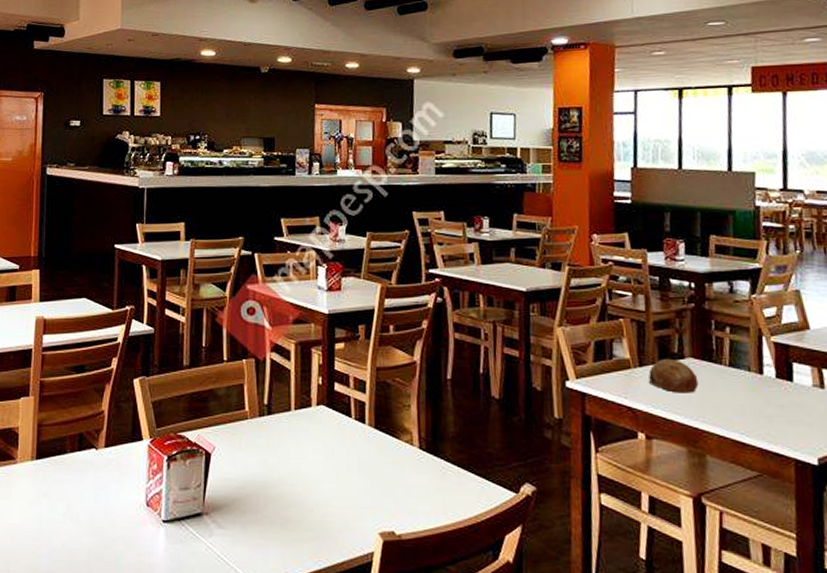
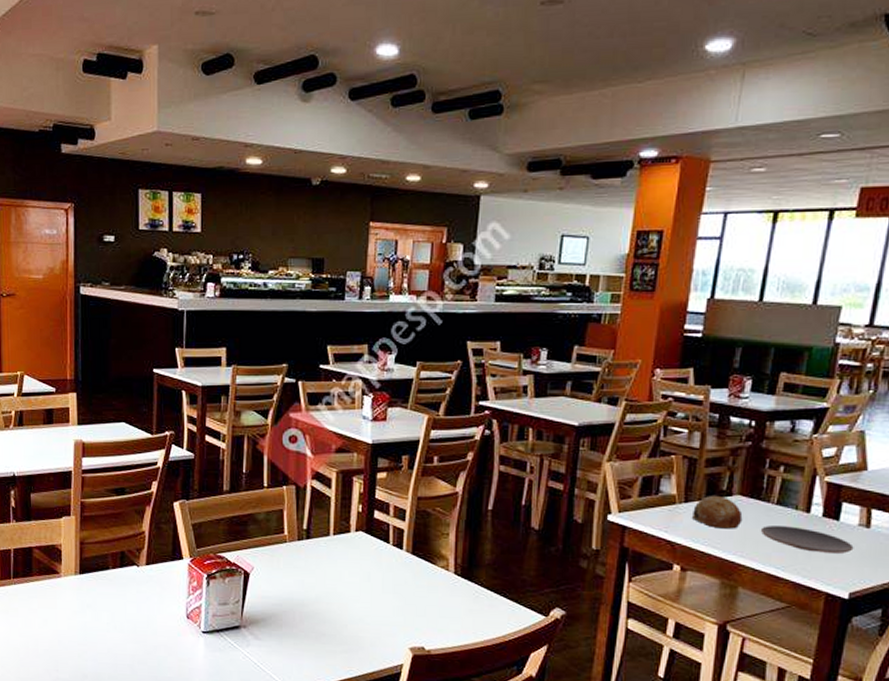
plate: none [717,389,813,416] -> present [760,526,854,553]

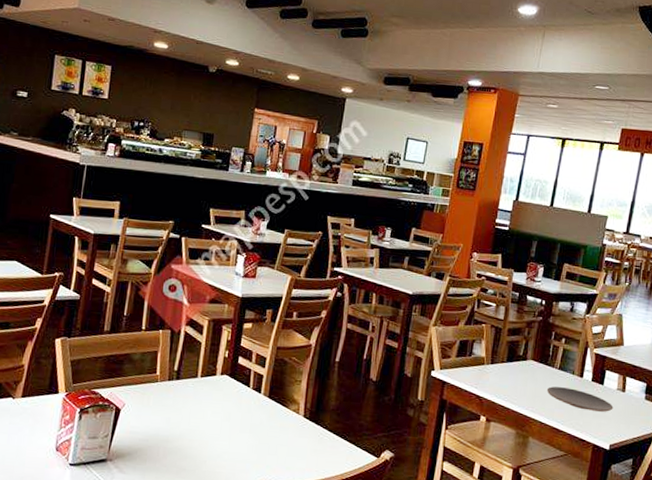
bread roll: present [691,495,743,529] -> none [495,359,534,388]

